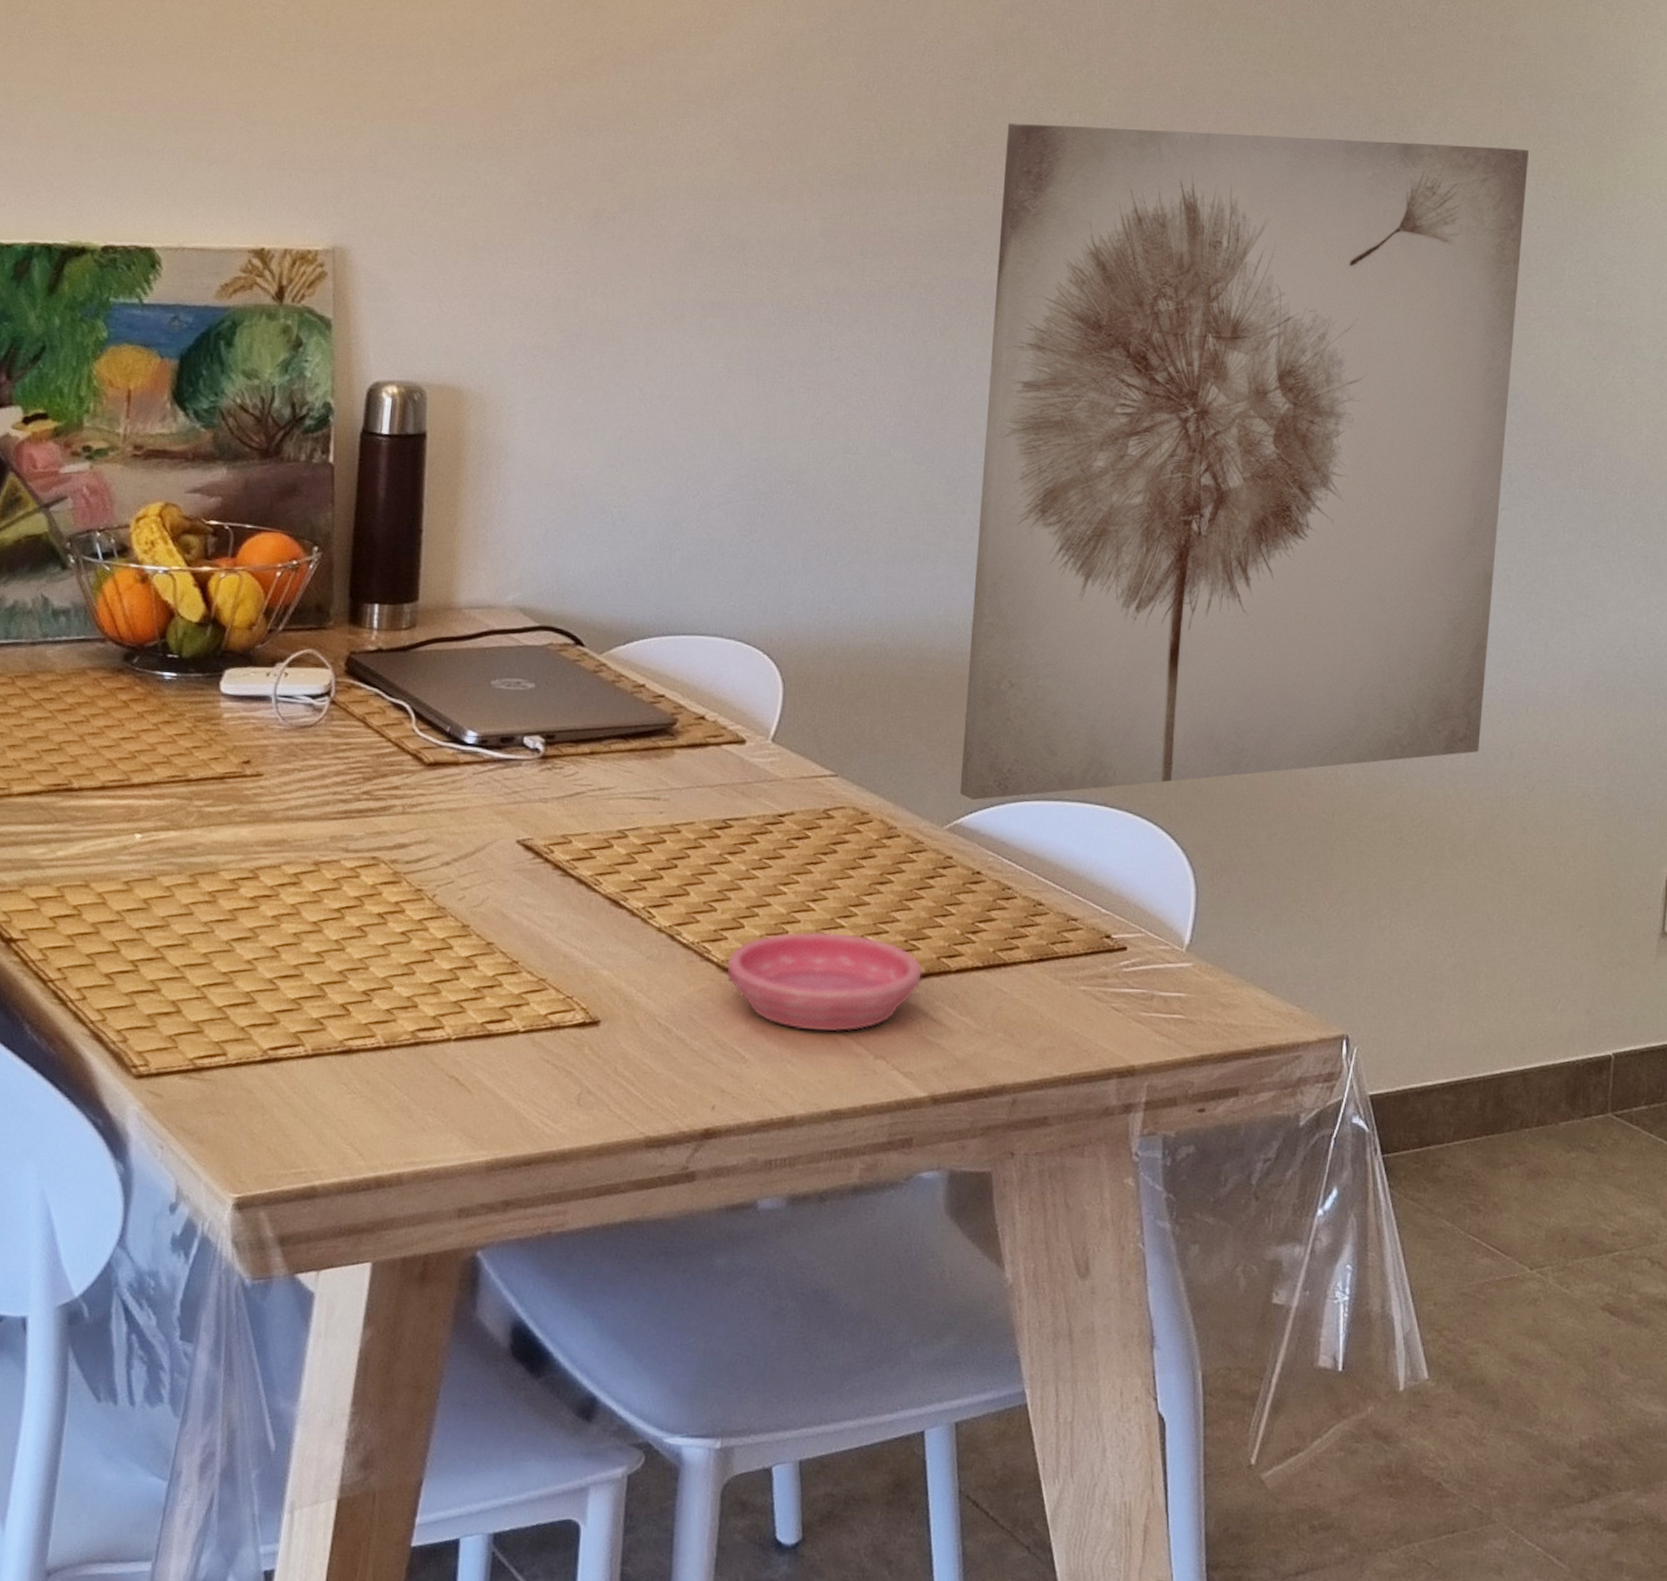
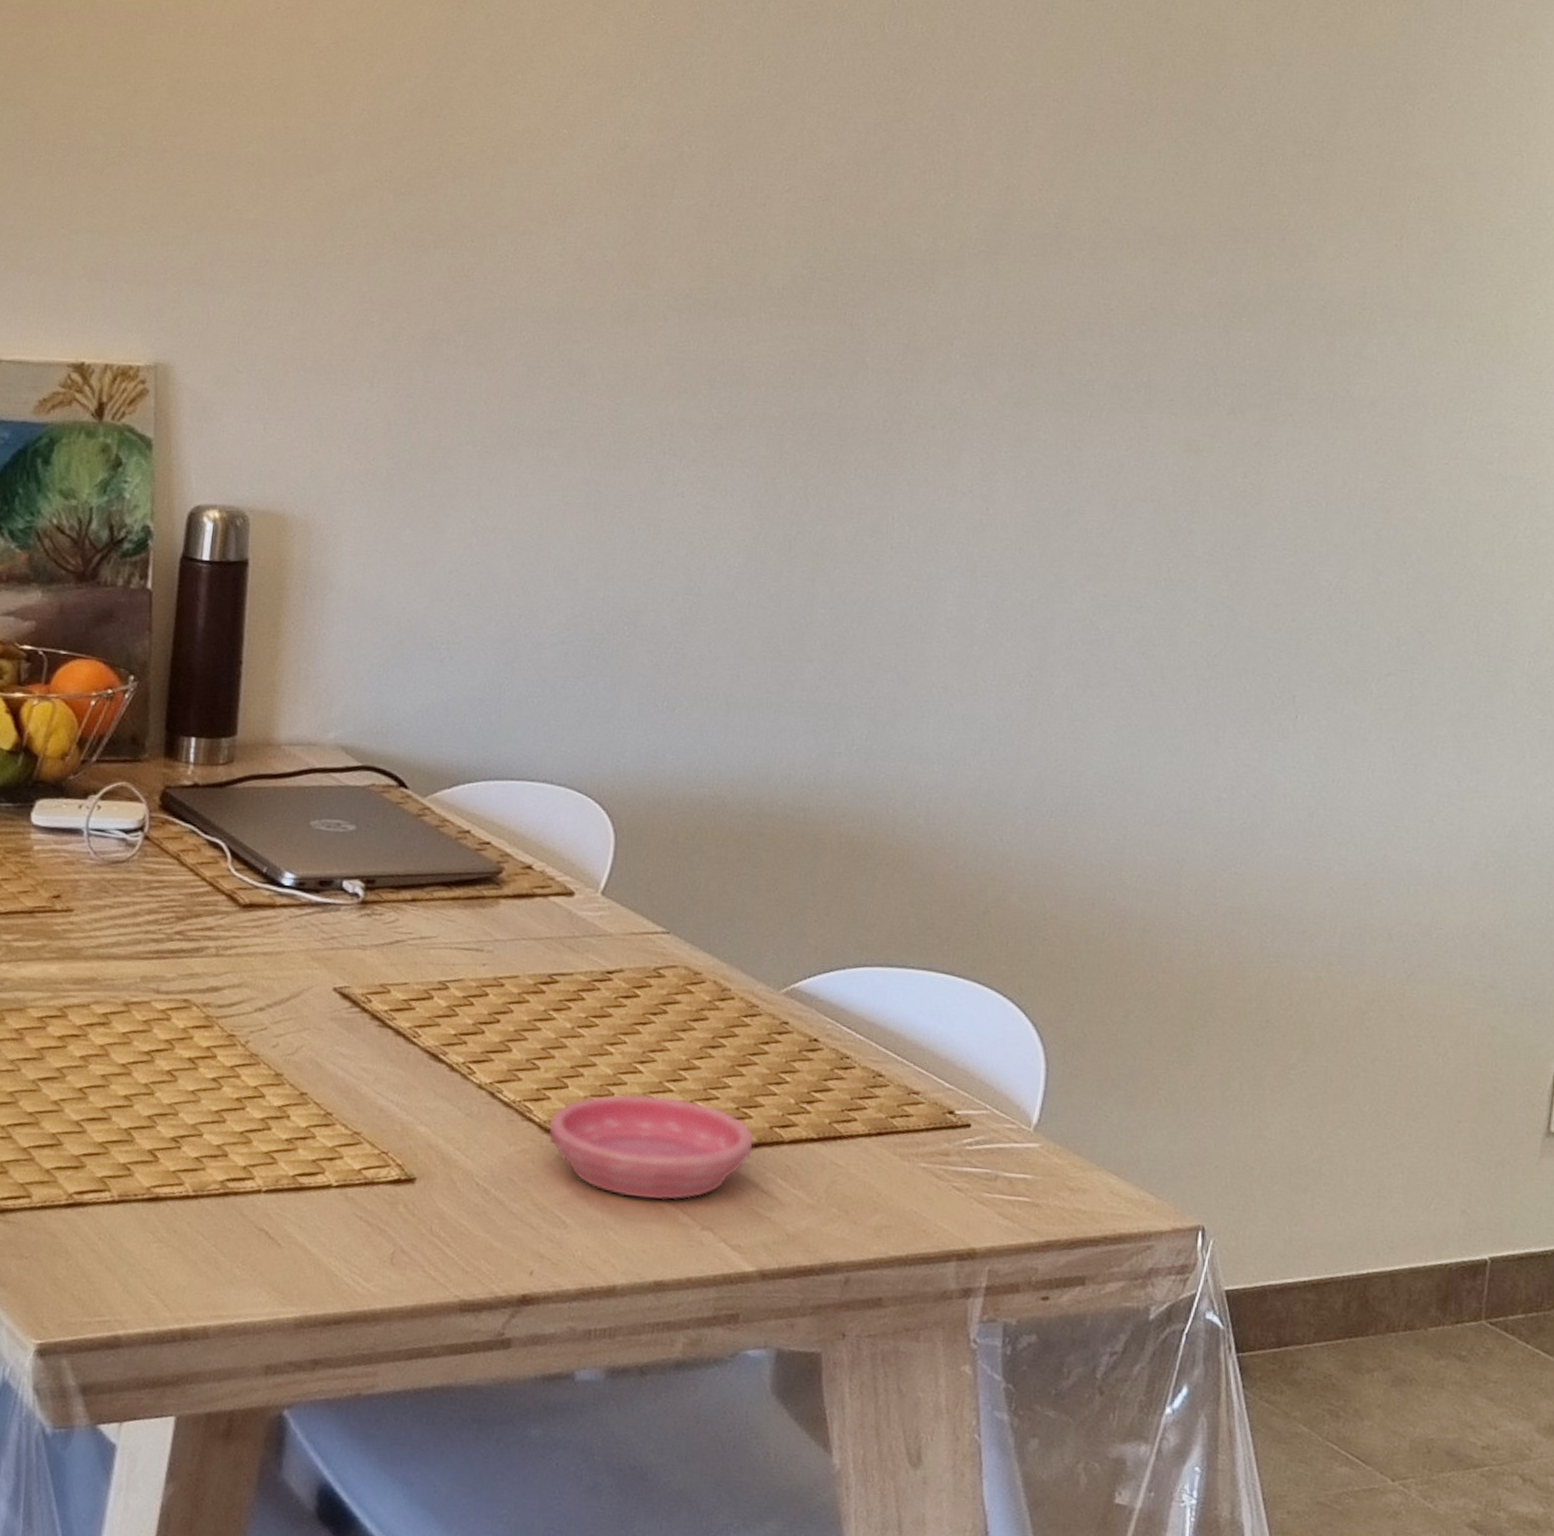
wall art: present [959,123,1529,800] -> none [798,248,1430,964]

